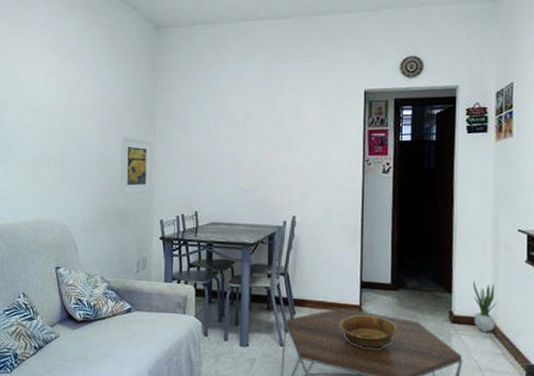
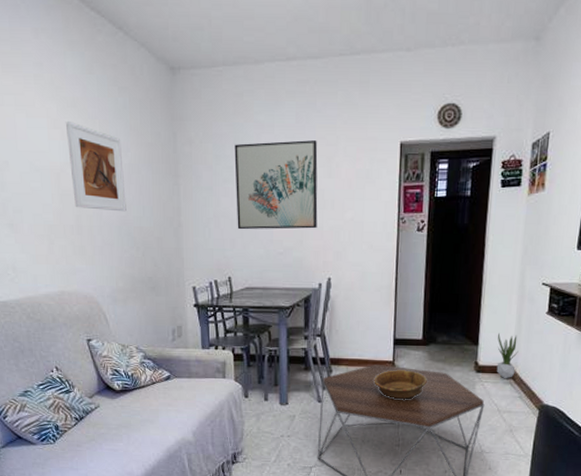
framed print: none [60,70,107,148] -> present [65,121,127,212]
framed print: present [120,136,152,195] -> none [142,198,180,262]
wall art: none [206,87,285,168] -> present [234,140,318,230]

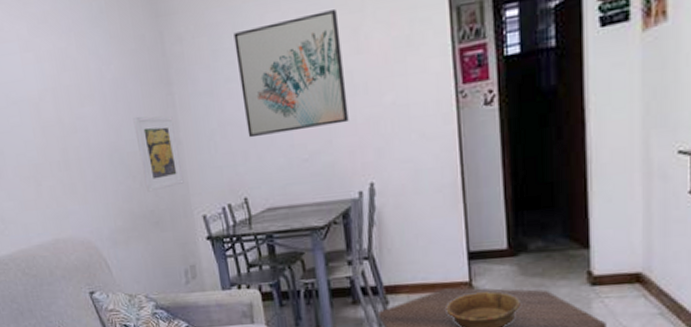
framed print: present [65,121,127,212] -> none [38,40,117,140]
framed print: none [142,198,180,262] -> present [133,116,184,192]
potted plant: present [496,332,518,379] -> none [618,227,651,291]

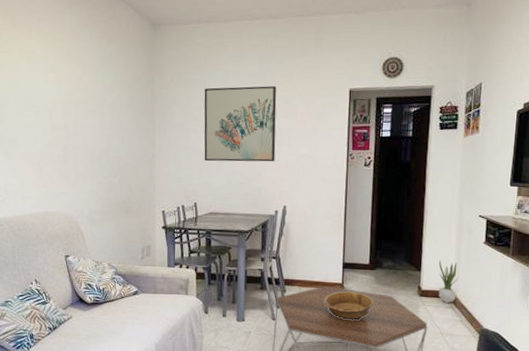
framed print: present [133,116,184,192] -> none [122,132,153,188]
potted plant: none [618,227,651,291] -> present [438,259,459,304]

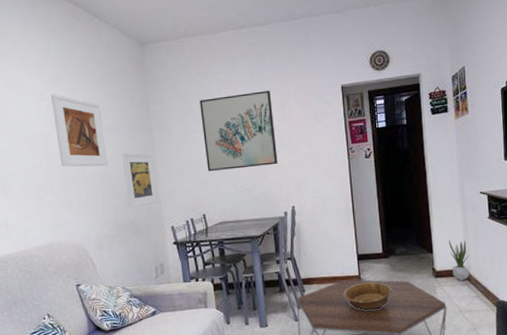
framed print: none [60,67,108,144] -> present [50,94,108,167]
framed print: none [122,132,153,188] -> present [121,152,158,208]

